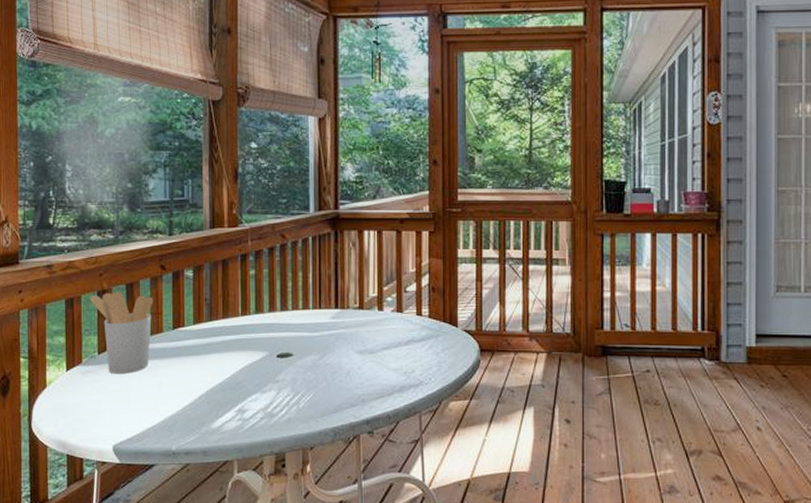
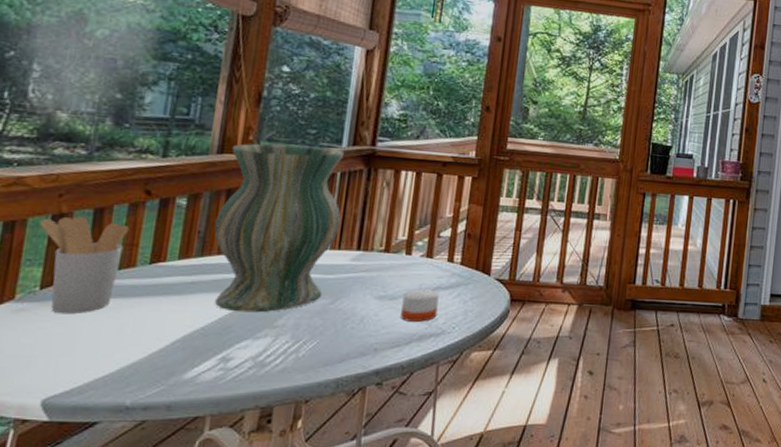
vase: none [217,214,318,369] -> present [214,143,345,313]
candle: none [381,341,413,374] -> present [401,288,439,322]

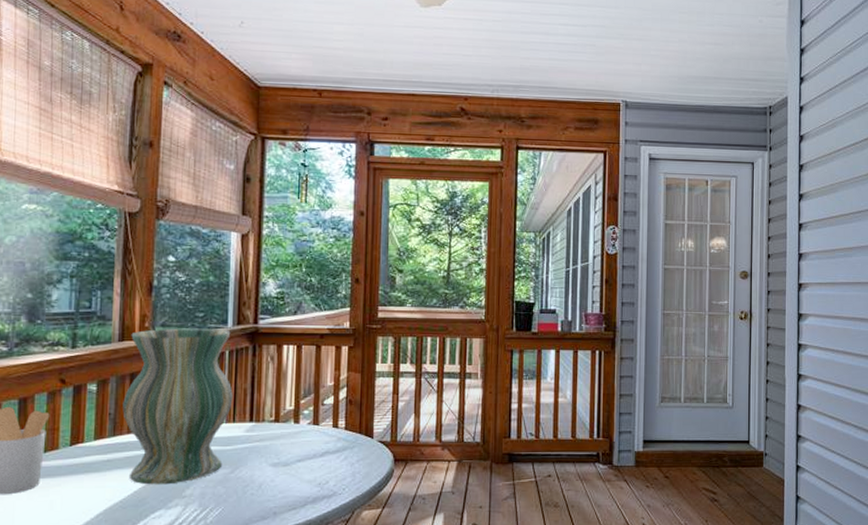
candle: present [401,288,439,322] -> none [295,453,328,485]

